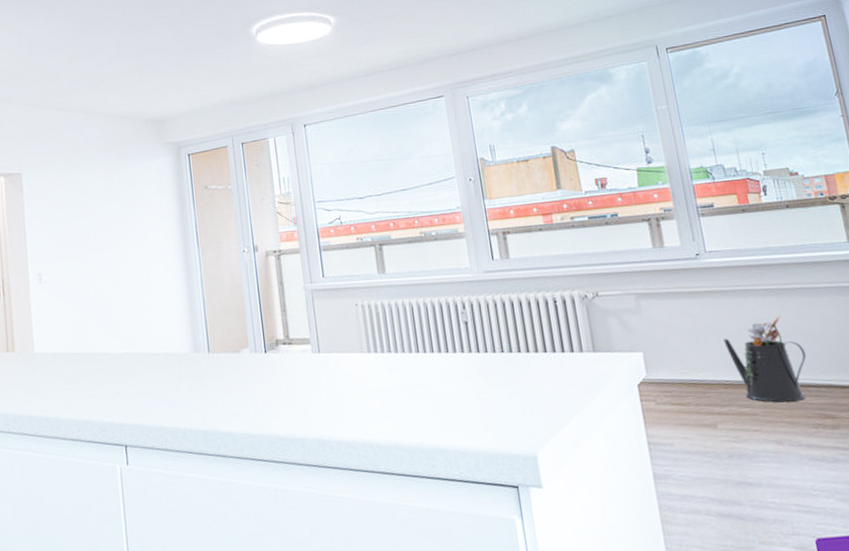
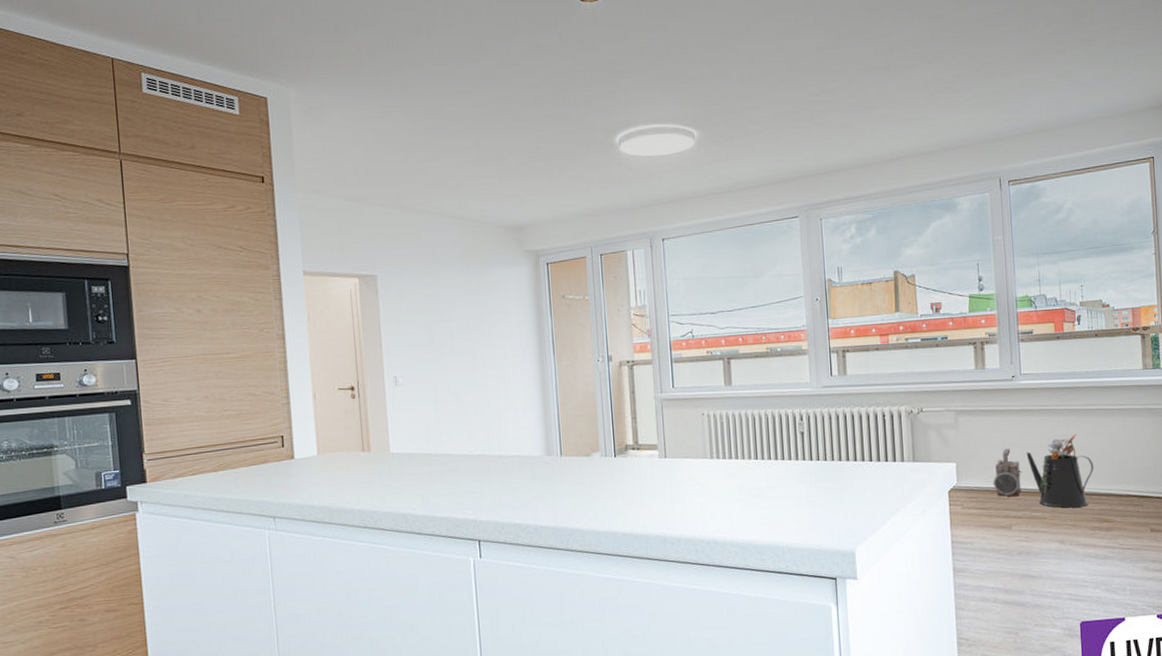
lantern: none [688,334,723,390] -> present [993,448,1023,497]

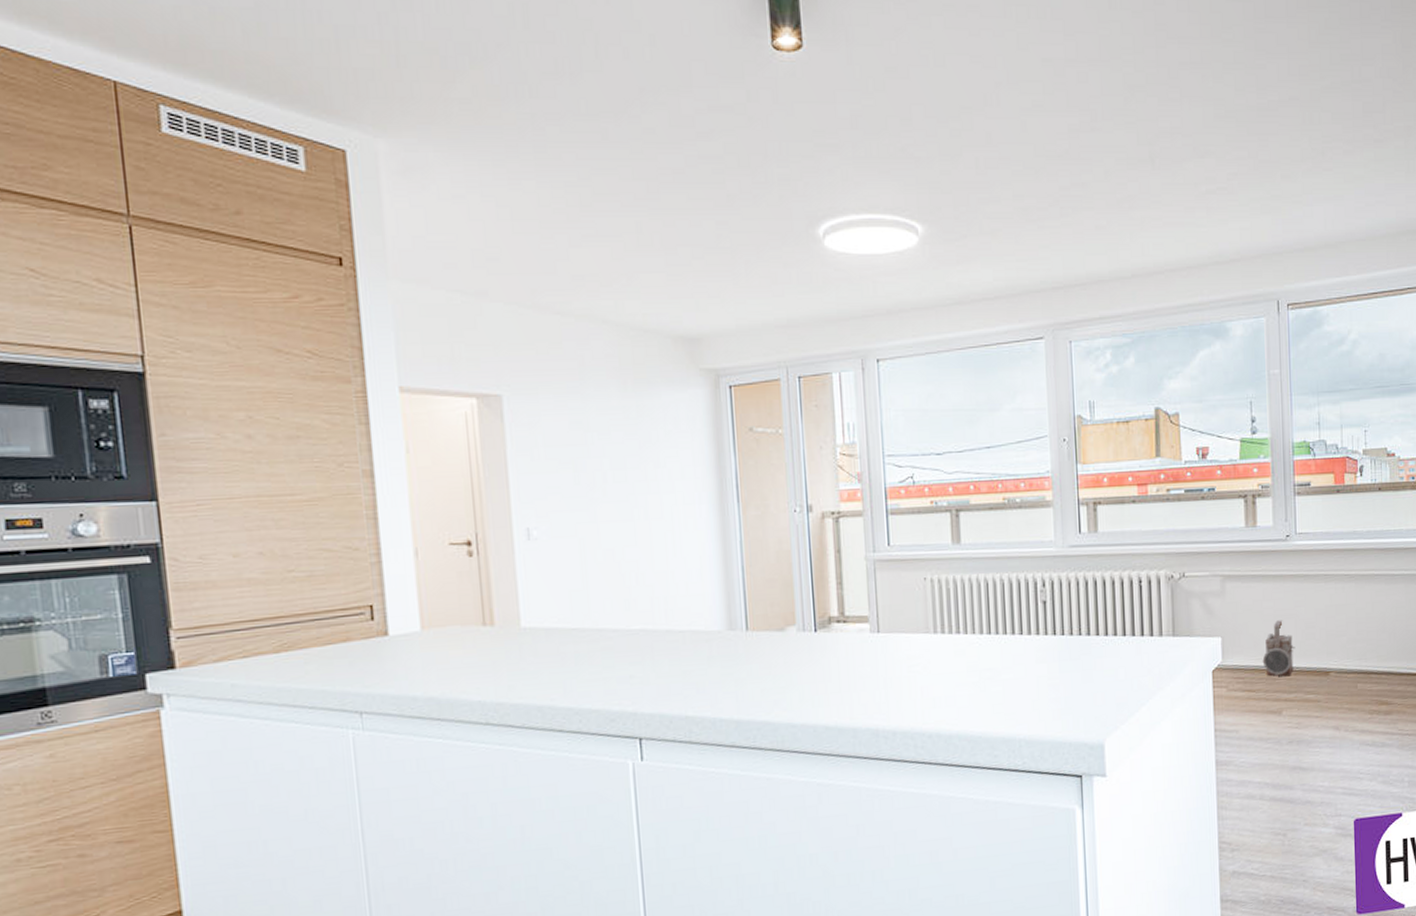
watering can: present [1026,433,1094,508] -> none [1300,603,1374,689]

